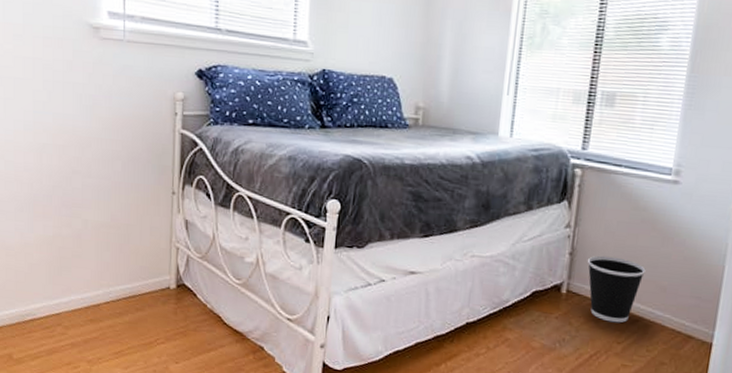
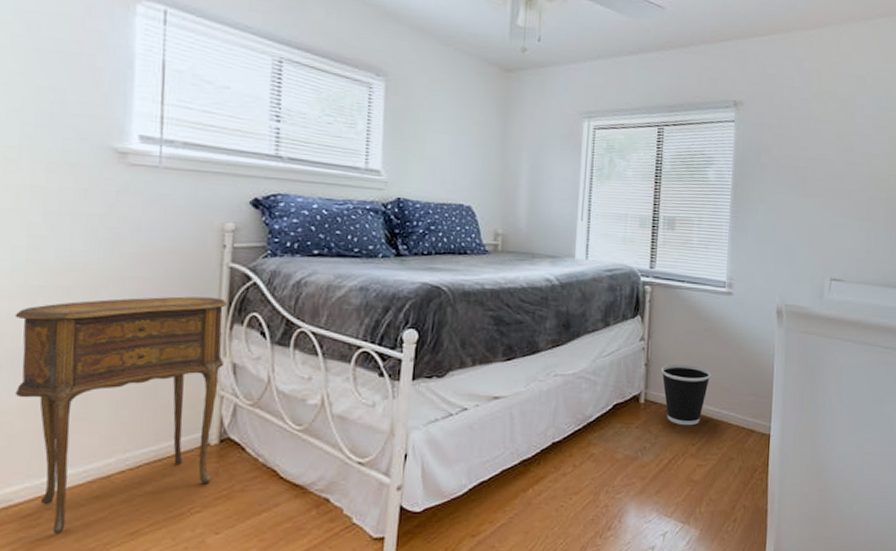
side table: none [28,157,180,346] -> present [14,296,228,535]

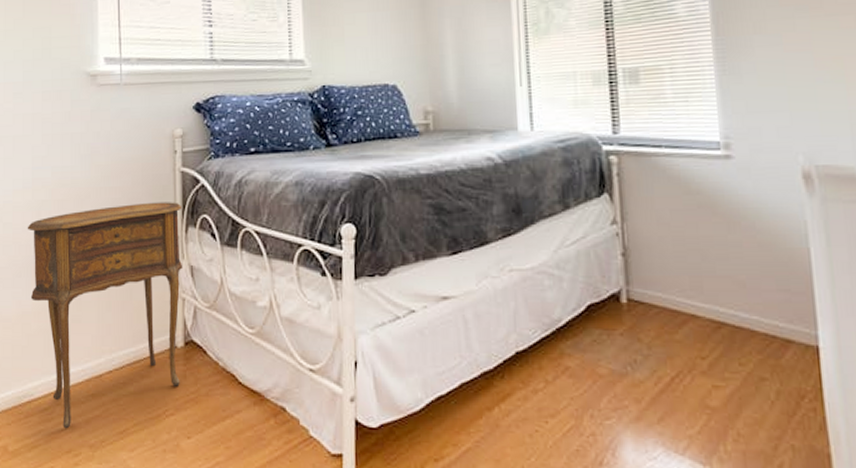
wastebasket: present [661,364,711,426] -> none [644,252,716,333]

